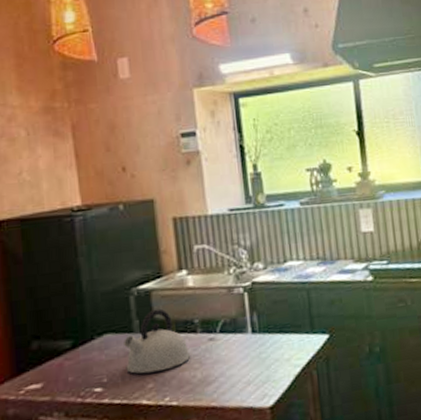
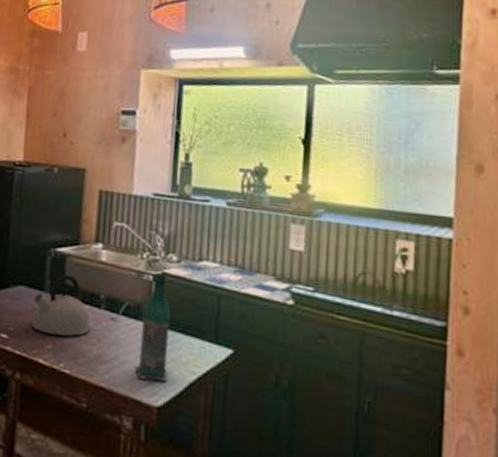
bottle: none [239,282,274,388] -> present [134,272,171,382]

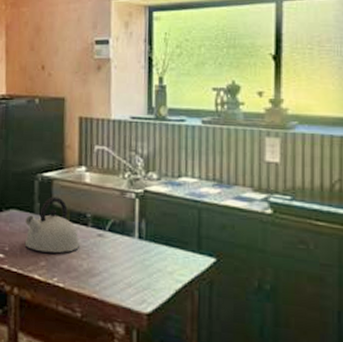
bottle: present [134,272,171,382] -> none [123,190,155,291]

